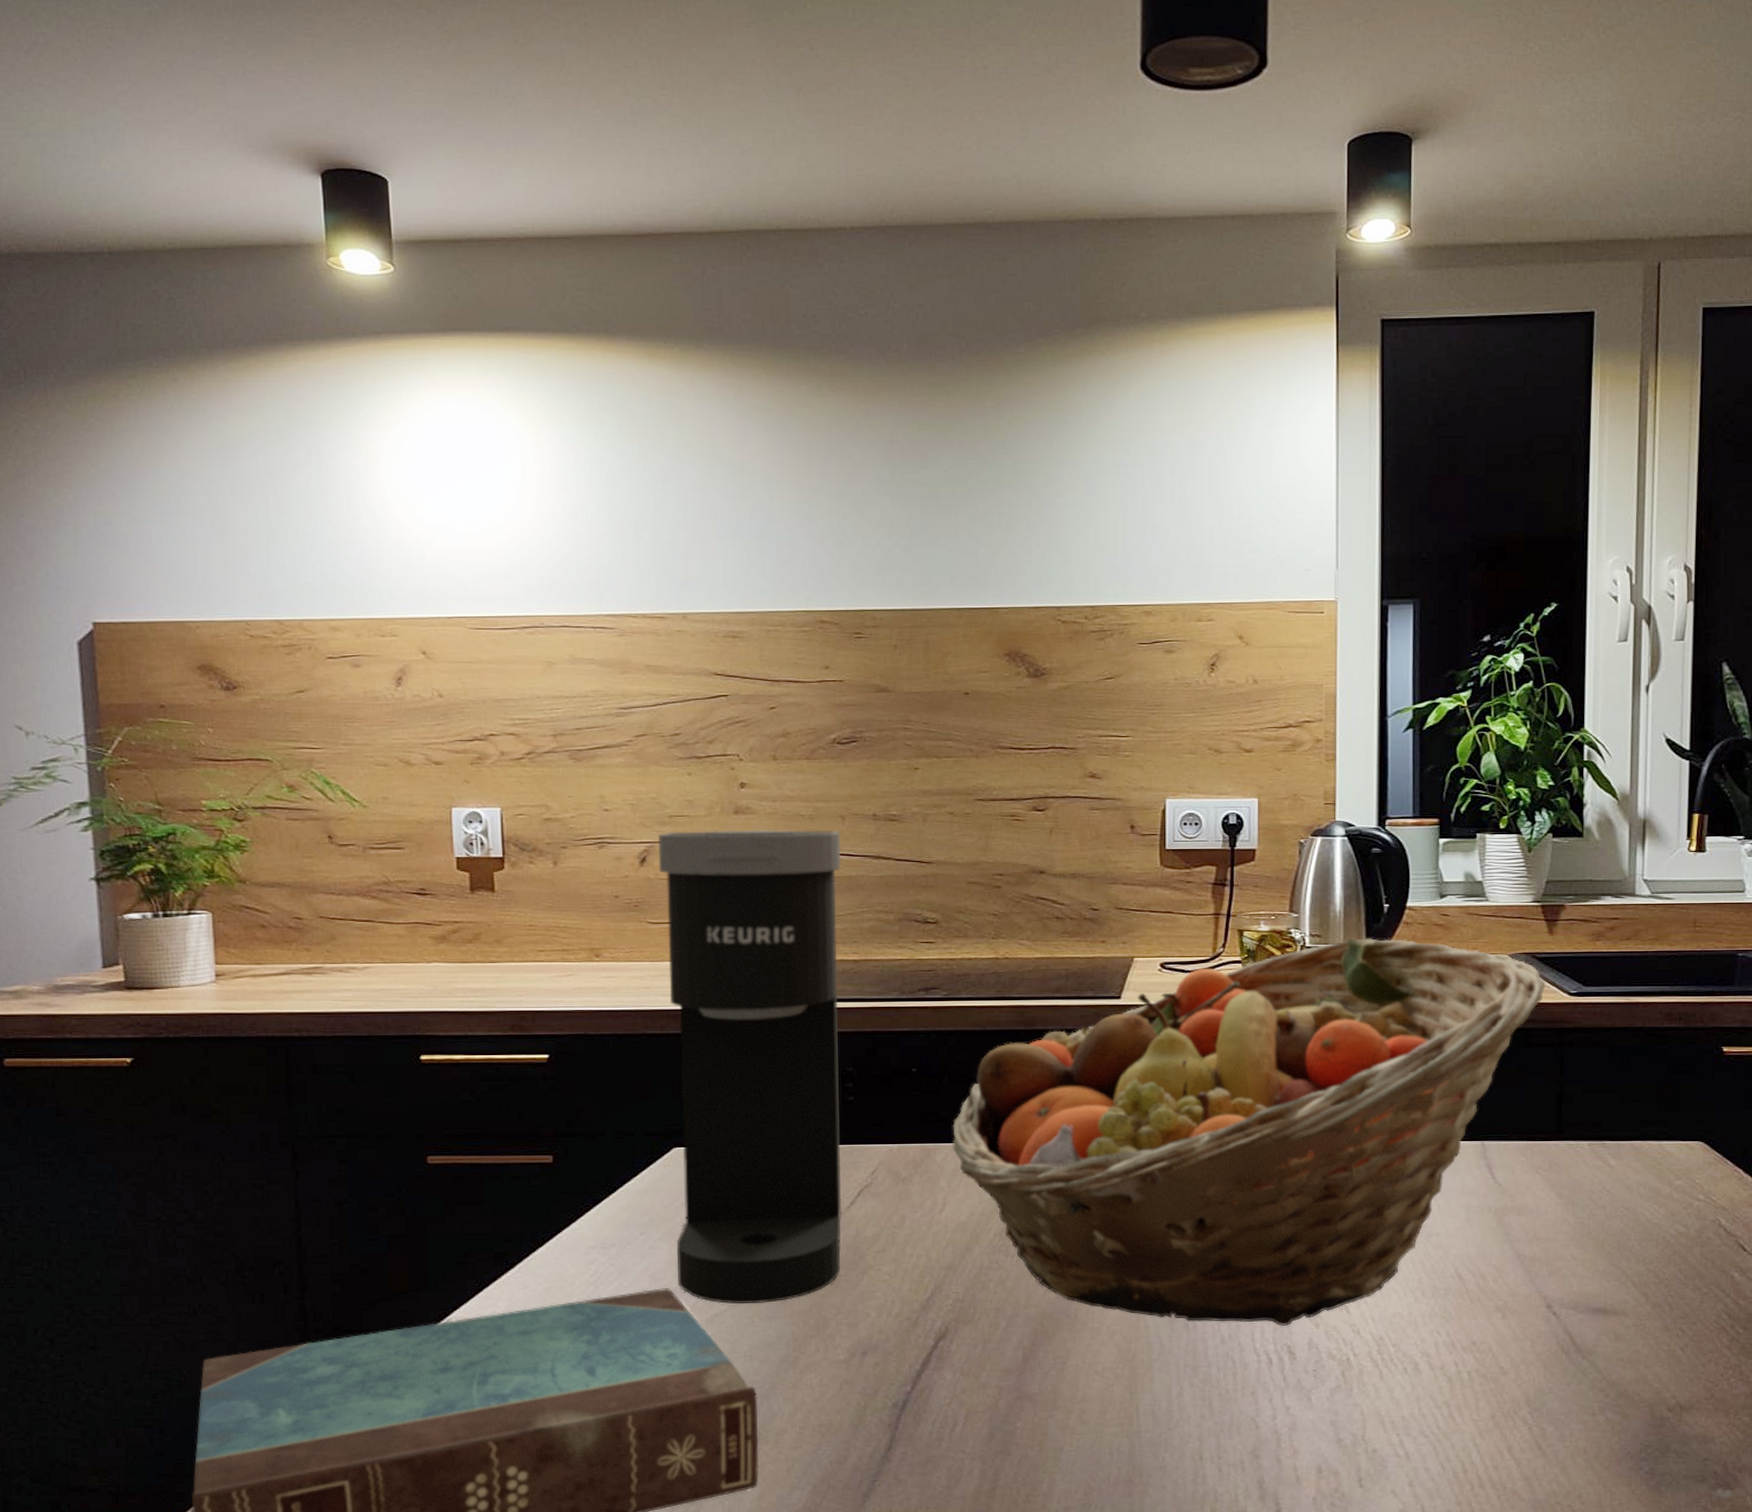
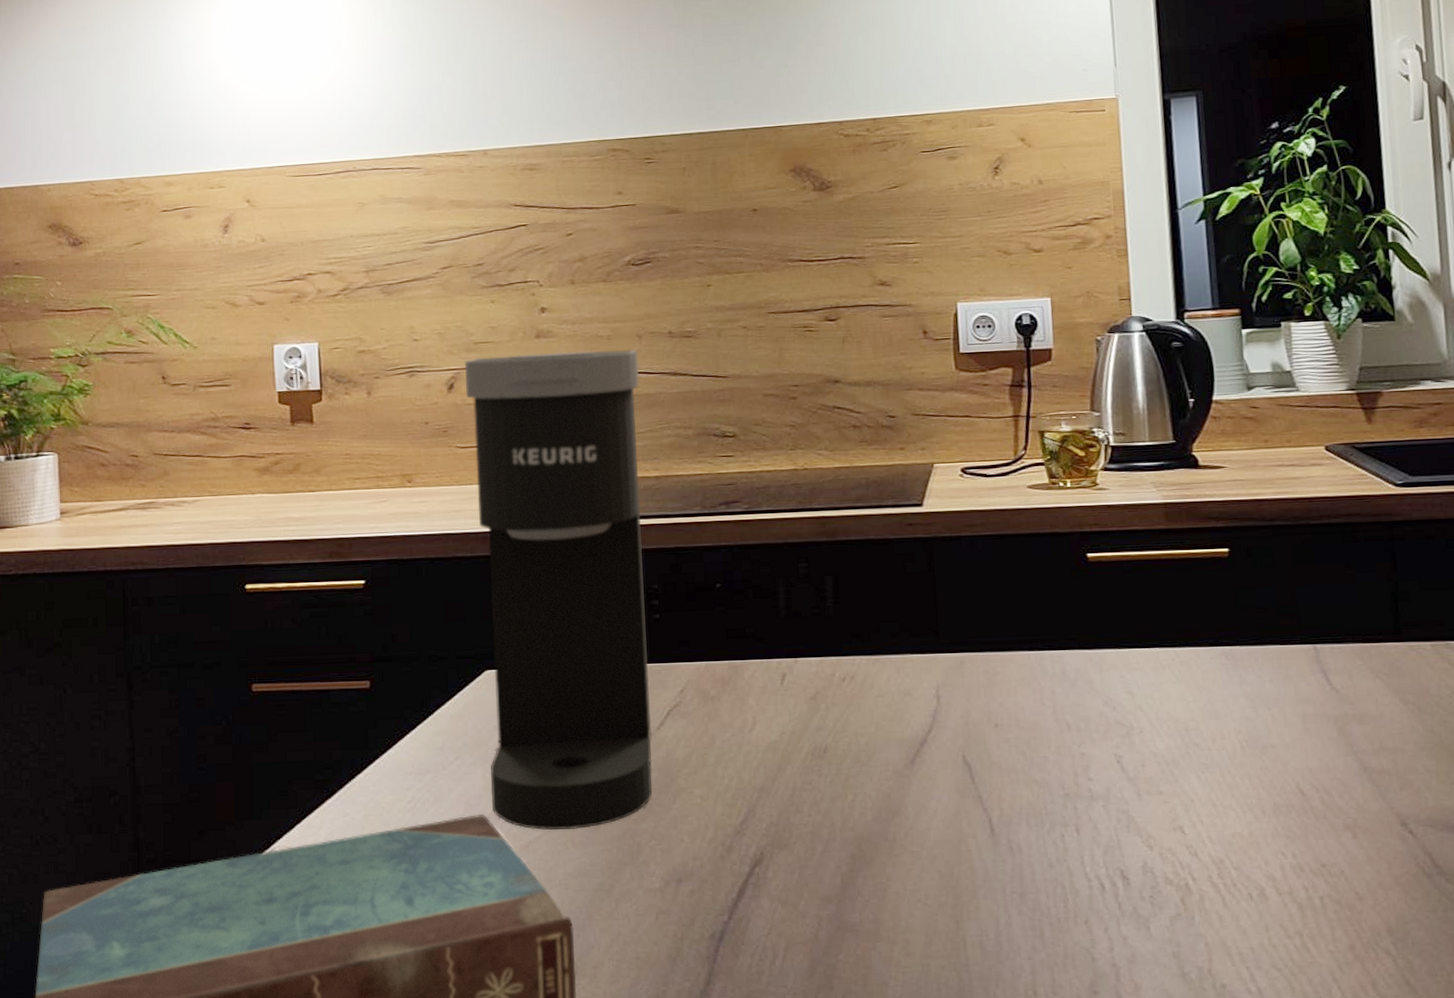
fruit basket: present [952,938,1546,1326] -> none [759,434,1369,848]

